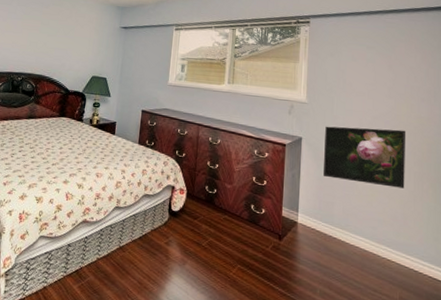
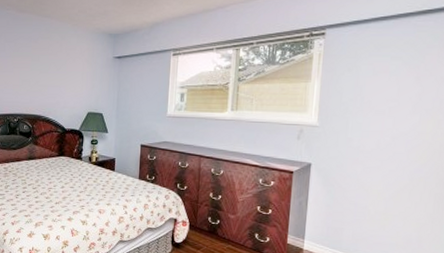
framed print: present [324,126,406,189] -> none [333,149,430,211]

